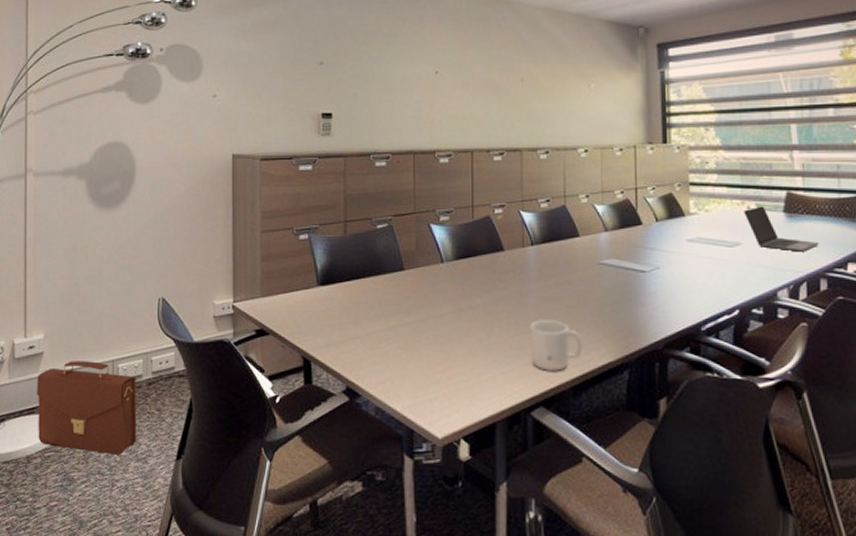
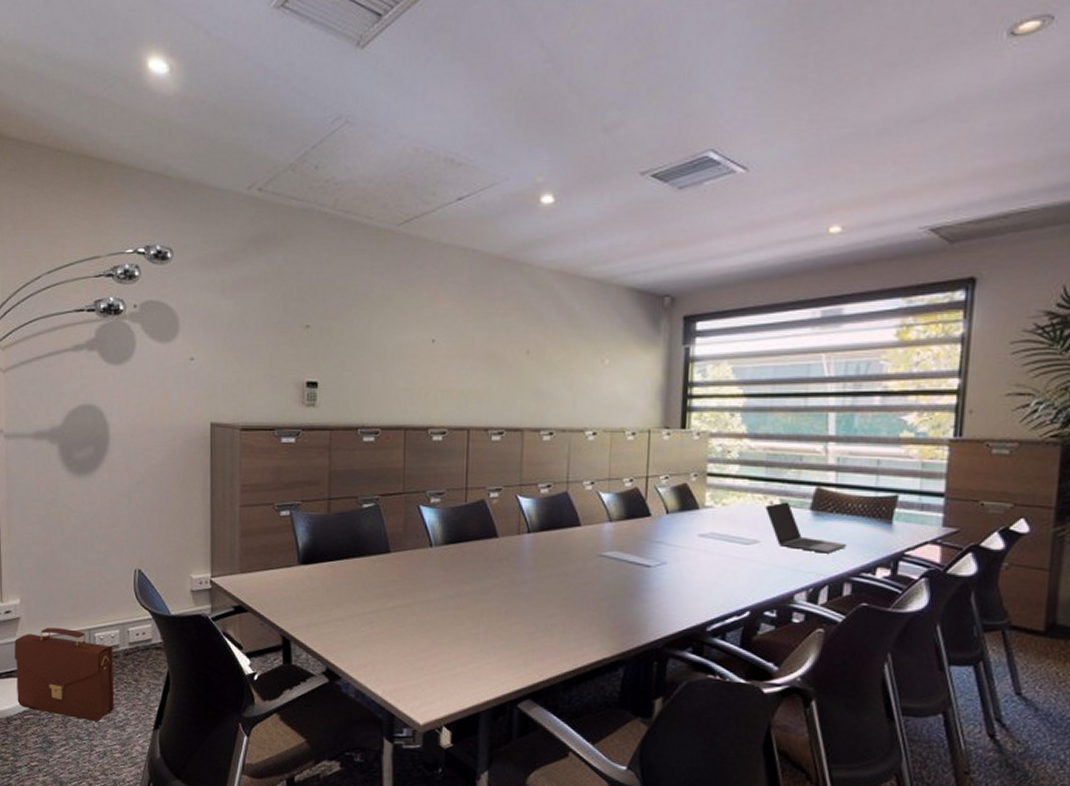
mug: present [530,320,582,371] -> none [520,611,576,664]

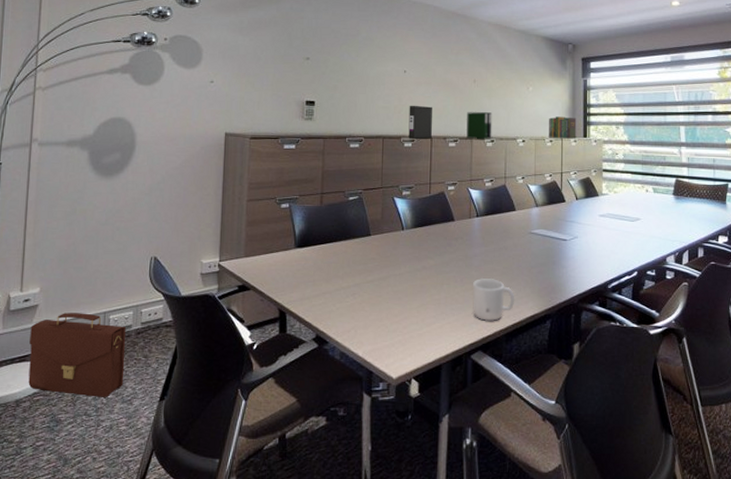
binder: none [438,385,470,431] -> present [408,105,432,139]
binder: none [516,394,552,431] -> present [466,112,492,139]
mug: none [520,611,576,664] -> present [473,278,514,321]
books: none [630,399,672,431] -> present [549,116,577,139]
laptop: present [765,502,847,554] -> none [643,189,699,226]

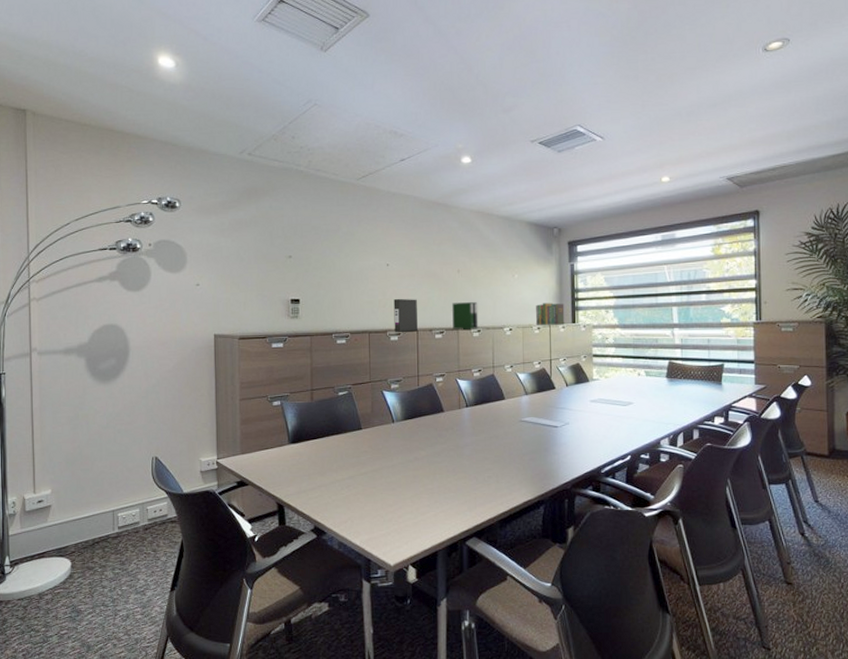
briefcase: present [28,313,126,397] -> none [46,512,136,589]
mug: present [473,278,514,321] -> none [465,467,507,508]

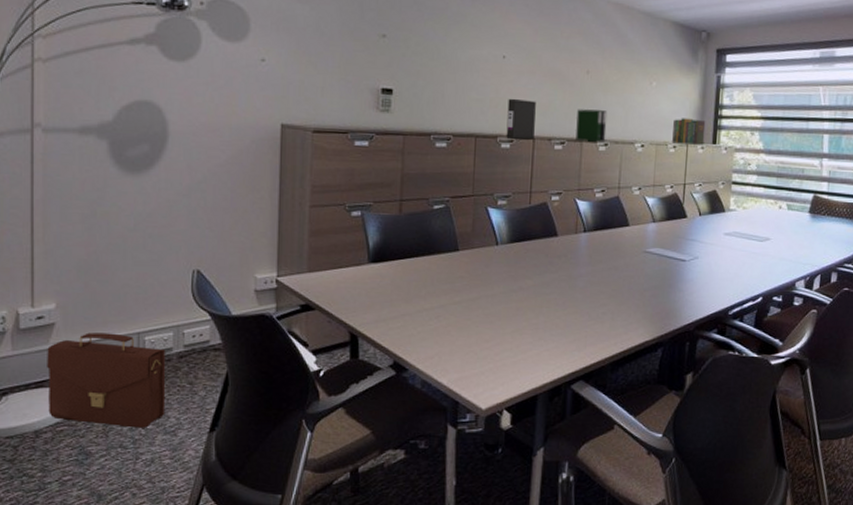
briefcase: none [46,512,136,589] -> present [47,332,166,428]

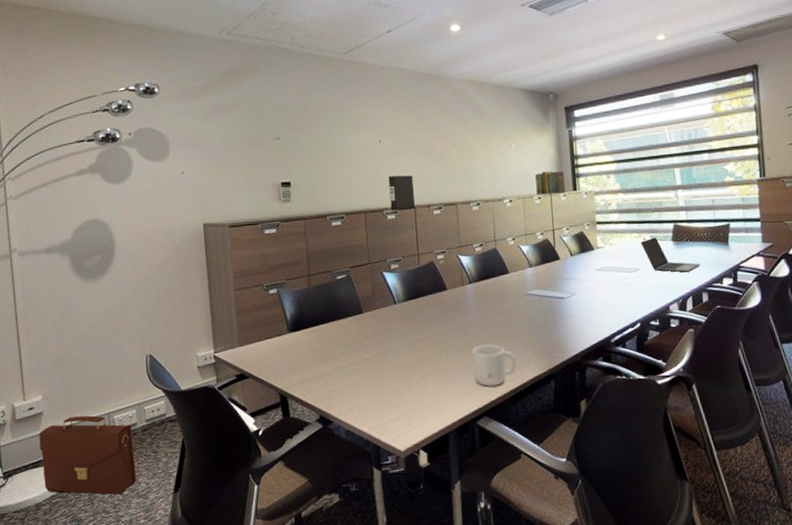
mug: none [575,301,623,348] -> present [472,344,516,387]
binder: present [576,109,608,142] -> none [449,175,478,204]
laptop: none [775,206,835,248] -> present [640,237,701,273]

